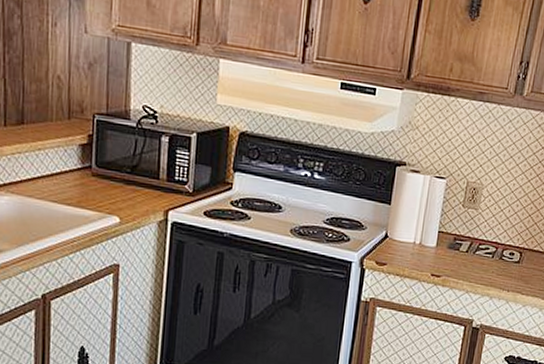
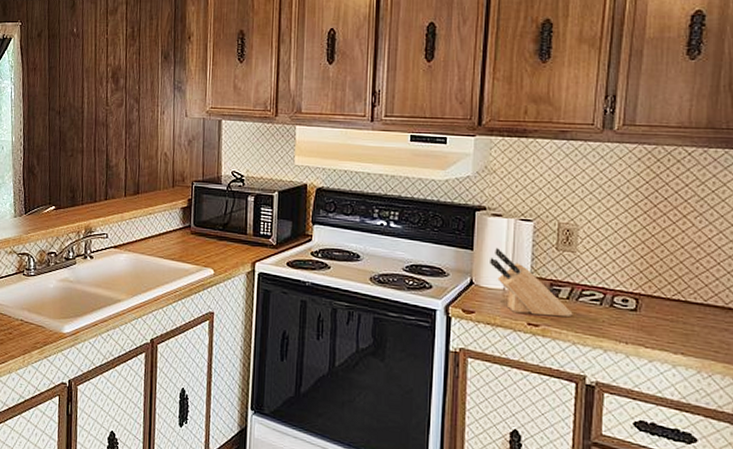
knife block: none [404,202,470,268] -> present [490,247,573,317]

